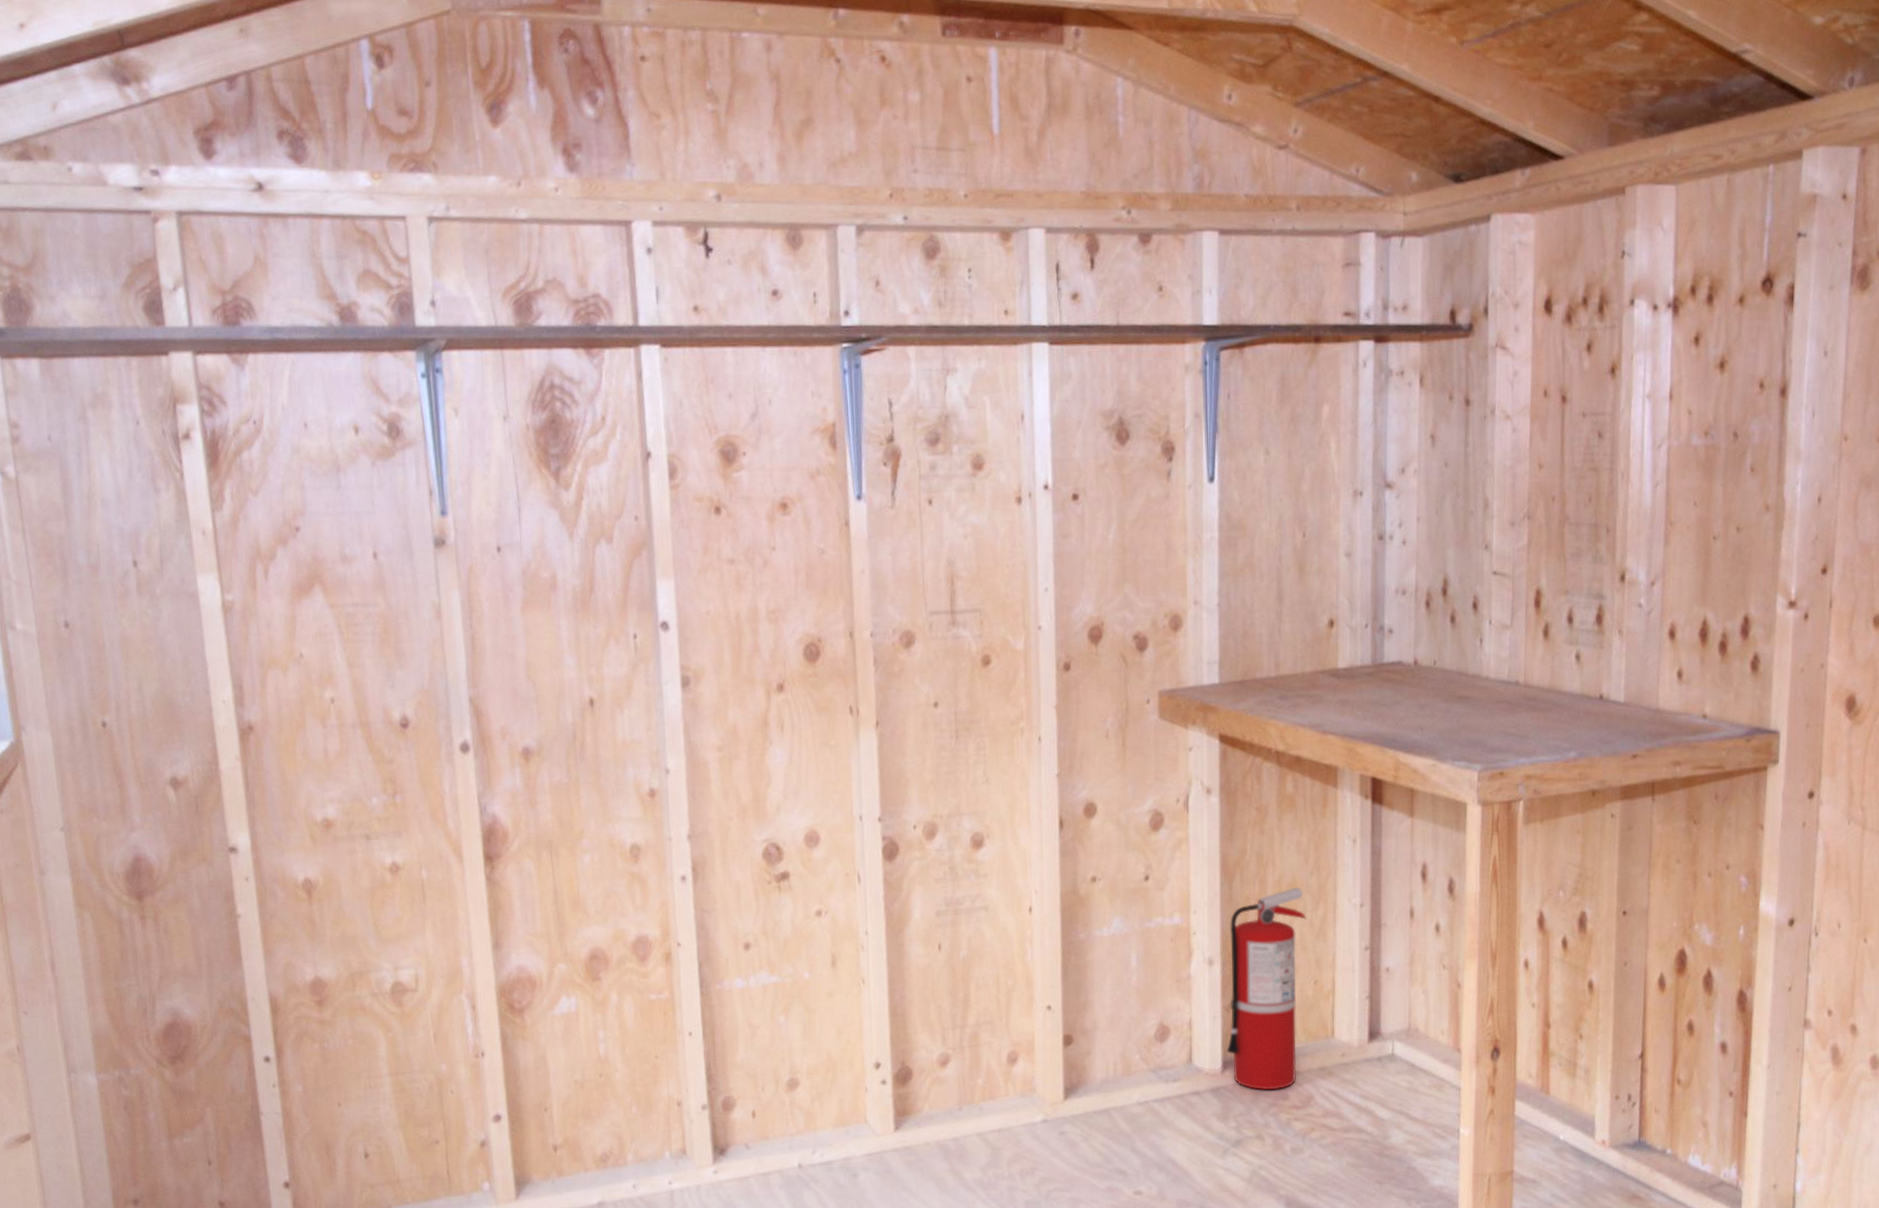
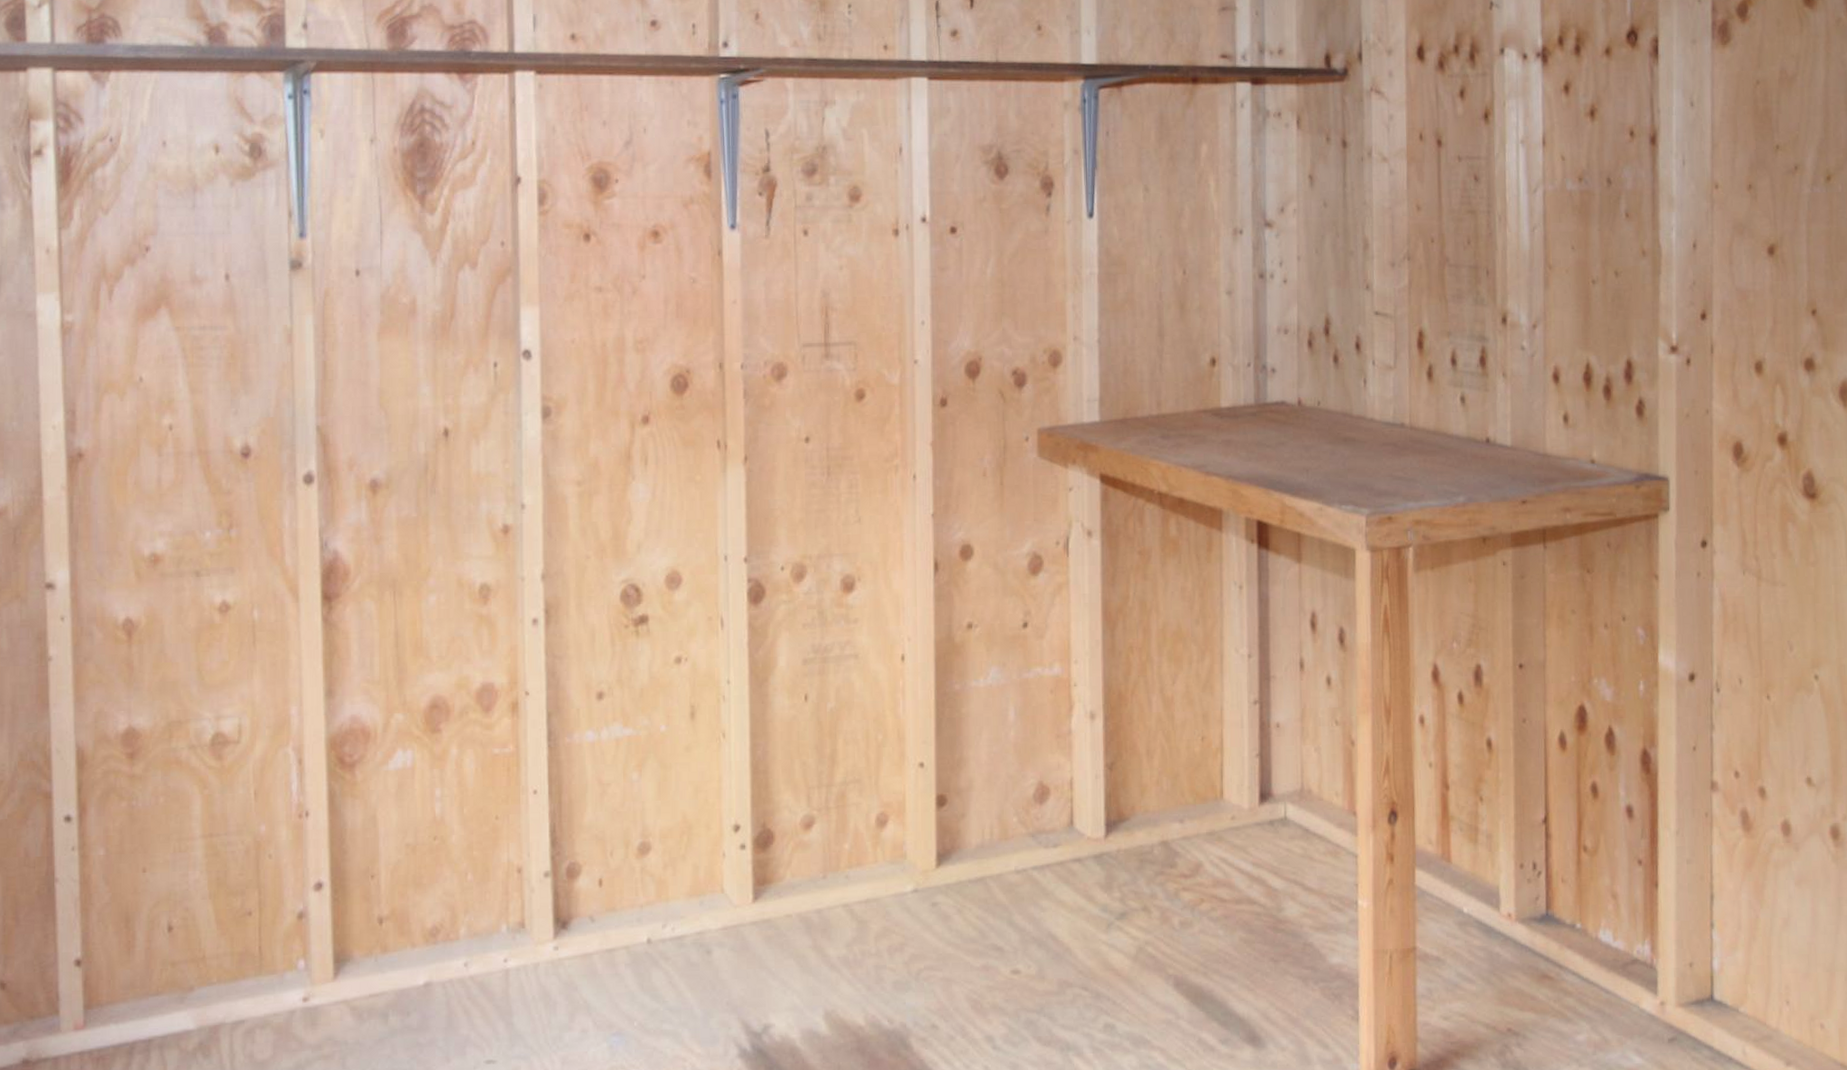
fire extinguisher: present [1226,887,1306,1091] -> none [1109,636,1192,857]

